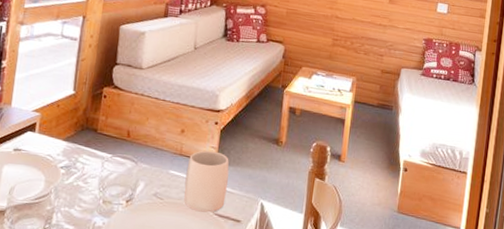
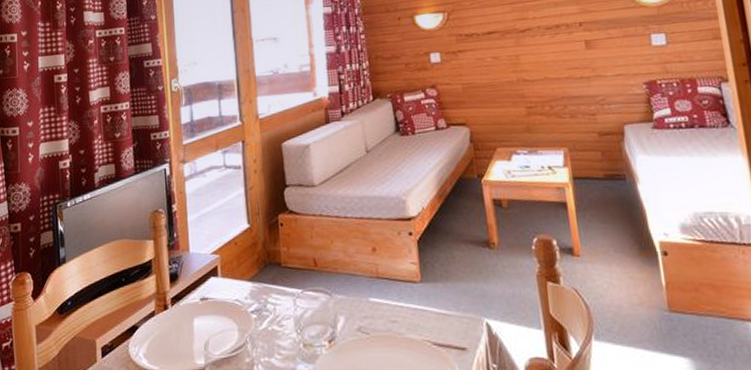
mug: present [184,150,230,213] -> none [388,267,442,343]

